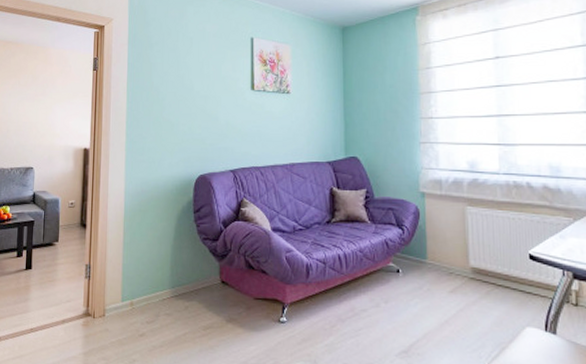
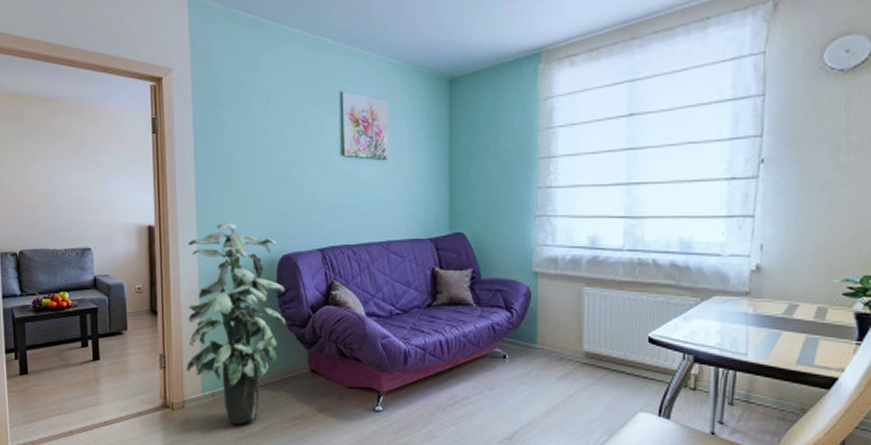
indoor plant: none [109,146,201,334] -> present [186,223,287,425]

